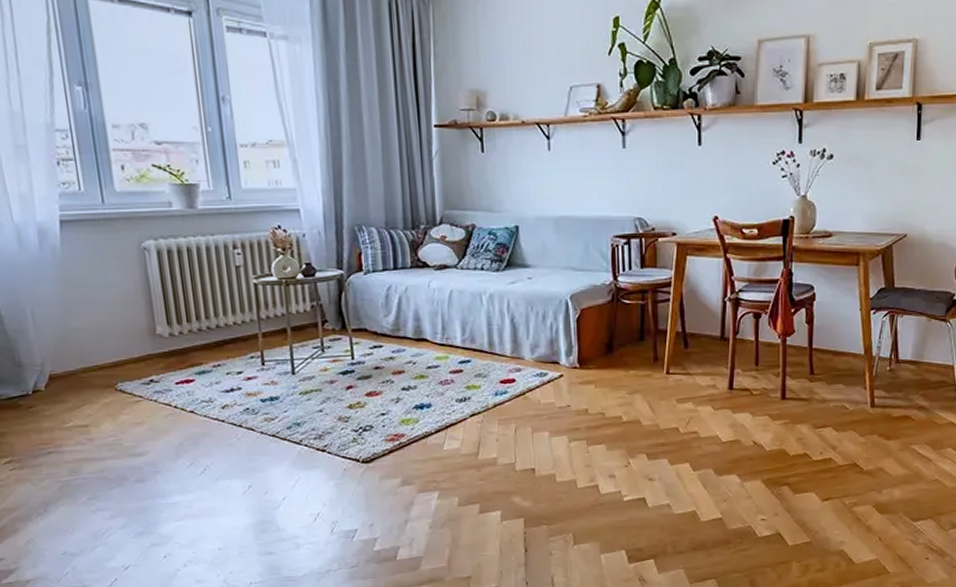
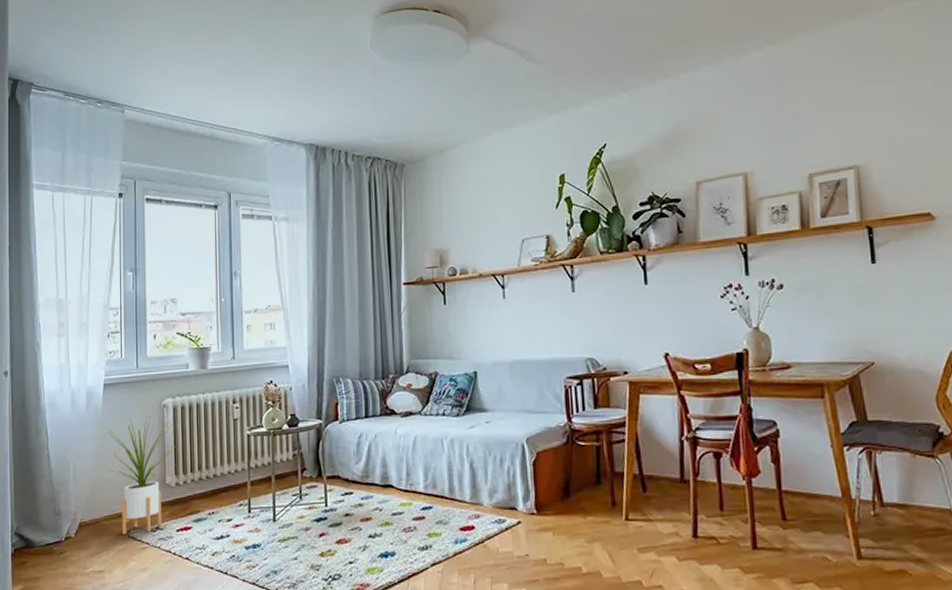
house plant: none [71,259,169,388] -> present [107,416,177,535]

